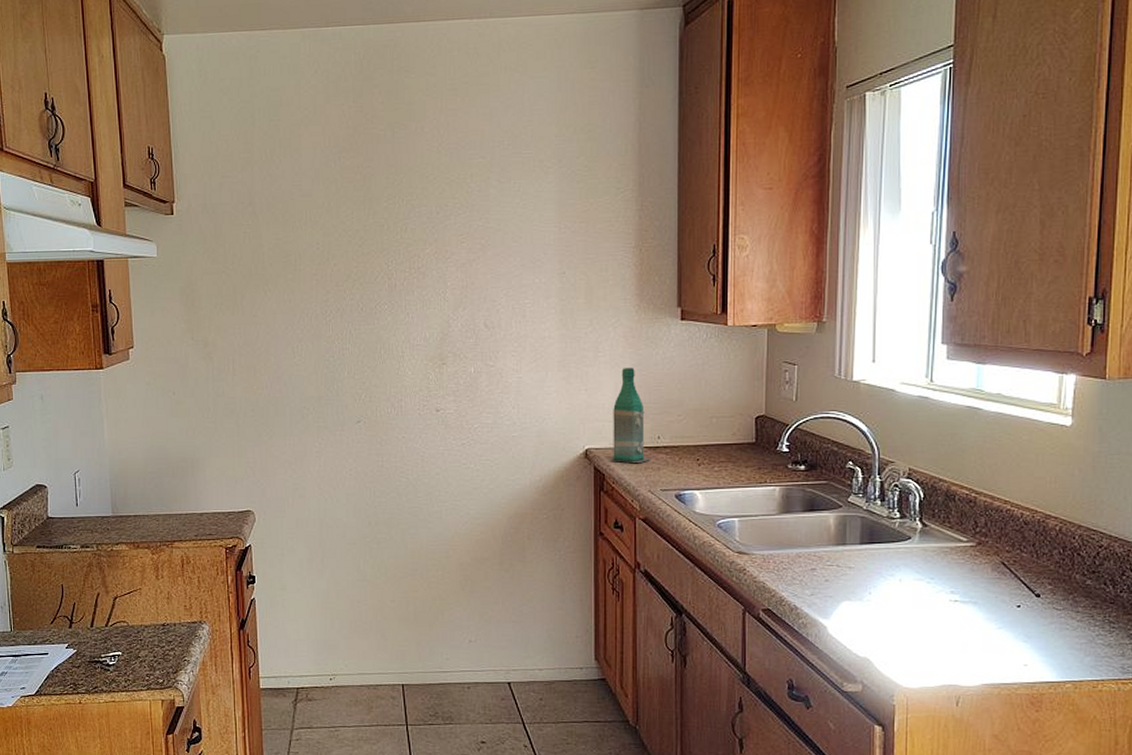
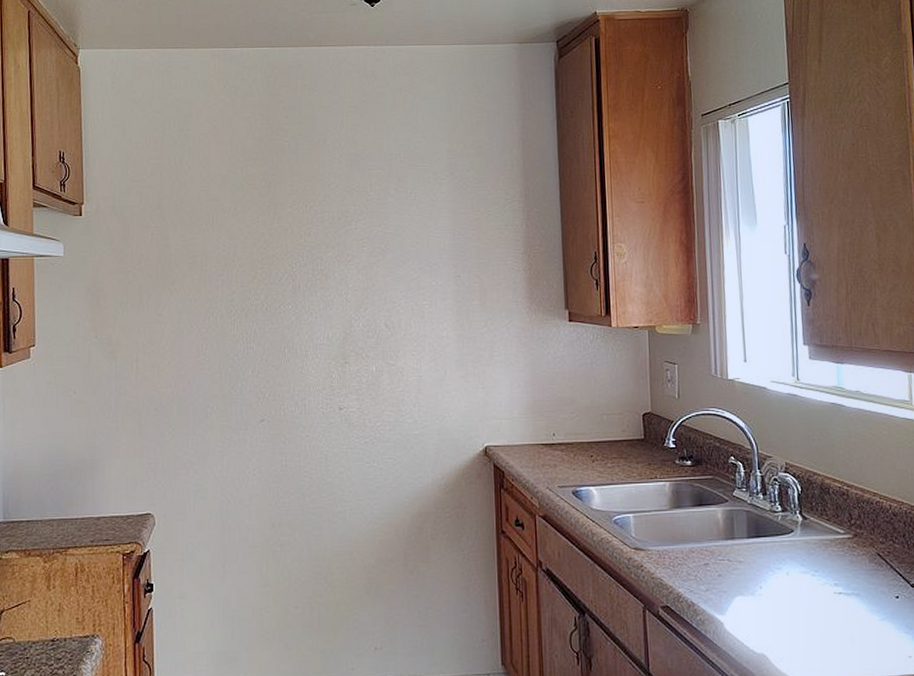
bottle: present [609,368,651,463] -> none [508,367,548,460]

